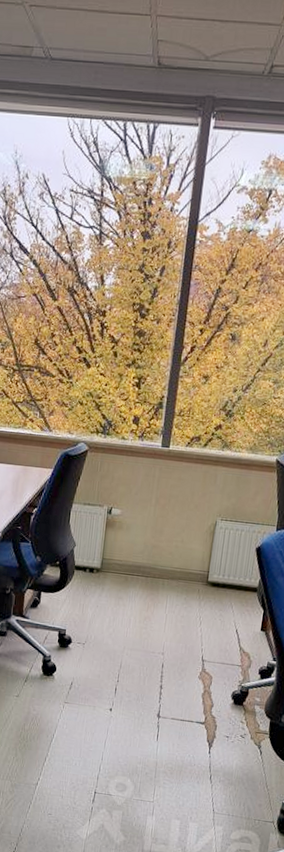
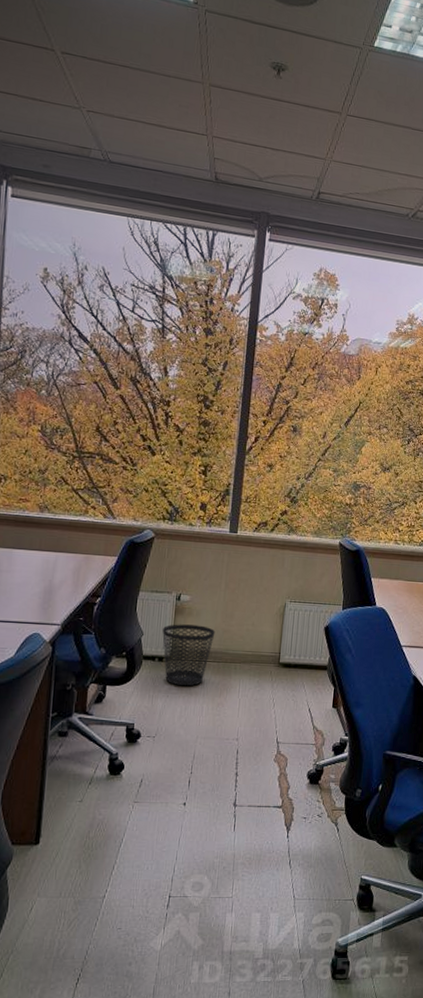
wastebasket: none [93,537,145,598] -> present [162,624,216,686]

